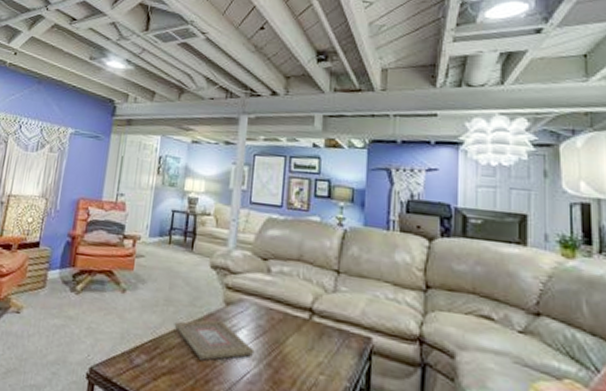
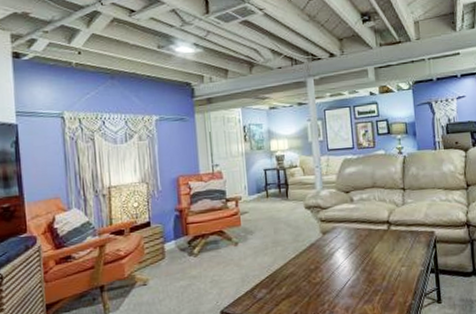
picture frame: present [174,319,255,361] -> none [284,247,351,281]

